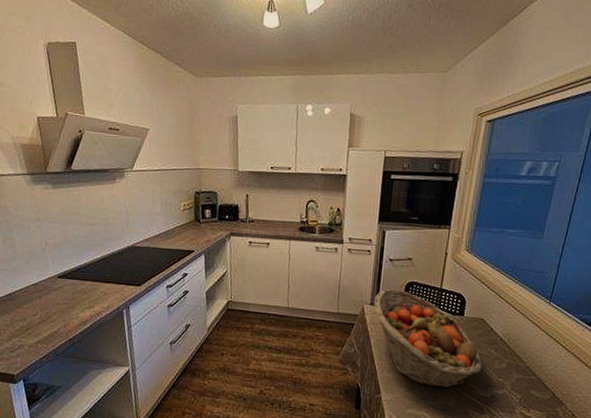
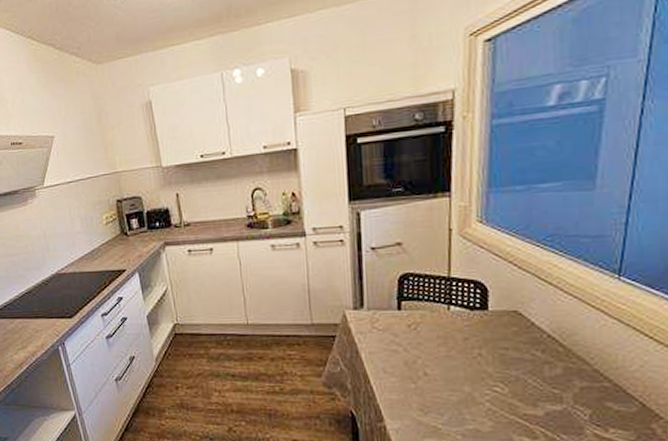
fruit basket: present [373,289,483,389] -> none [357,286,527,409]

